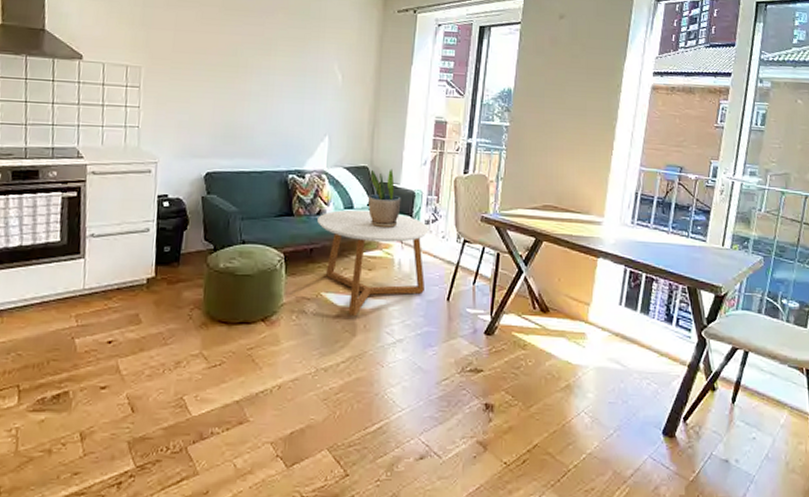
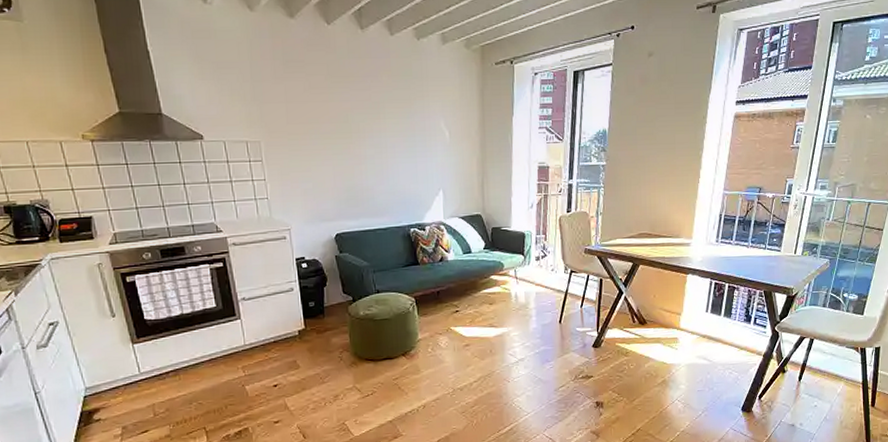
coffee table: present [317,209,430,317] -> none [441,253,541,345]
potted plant: present [368,169,401,229] -> none [483,214,514,268]

